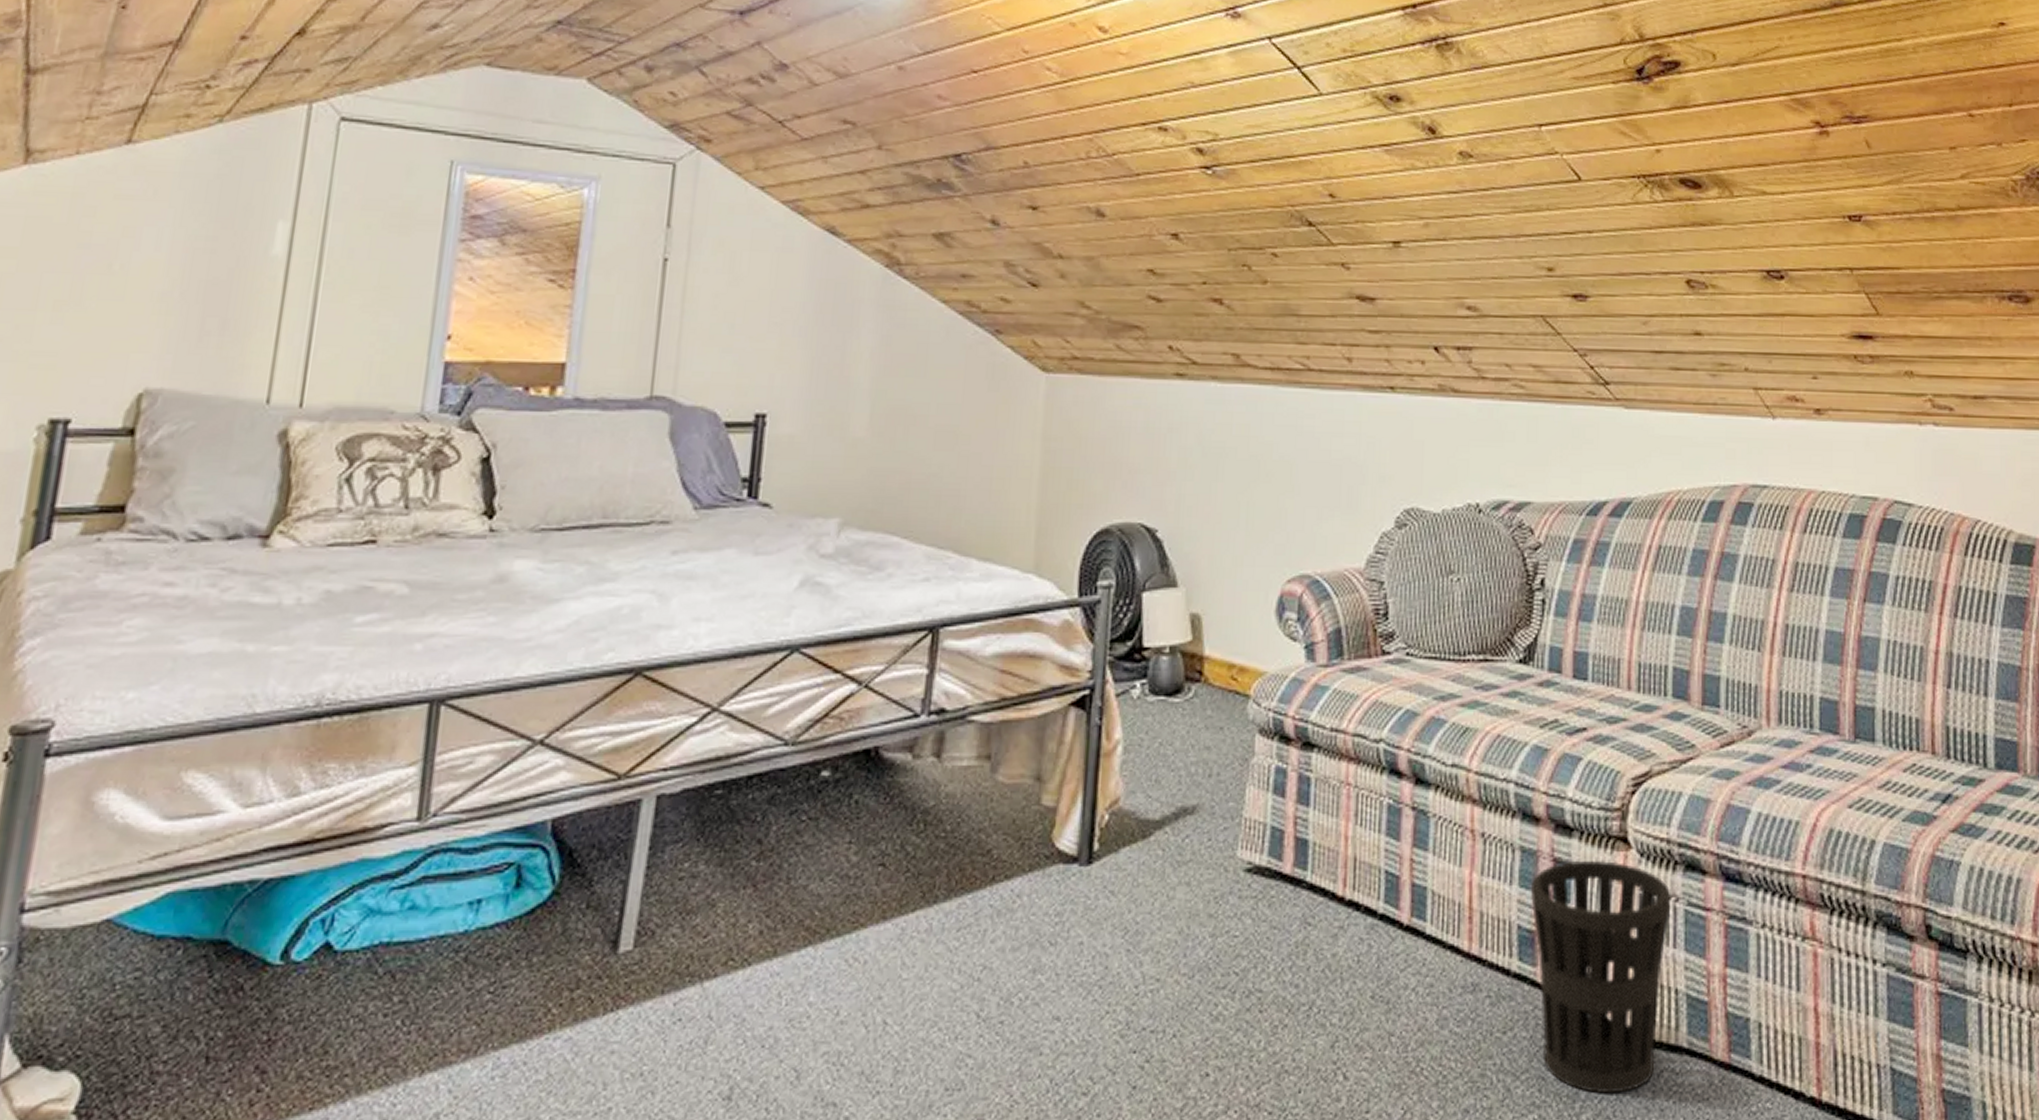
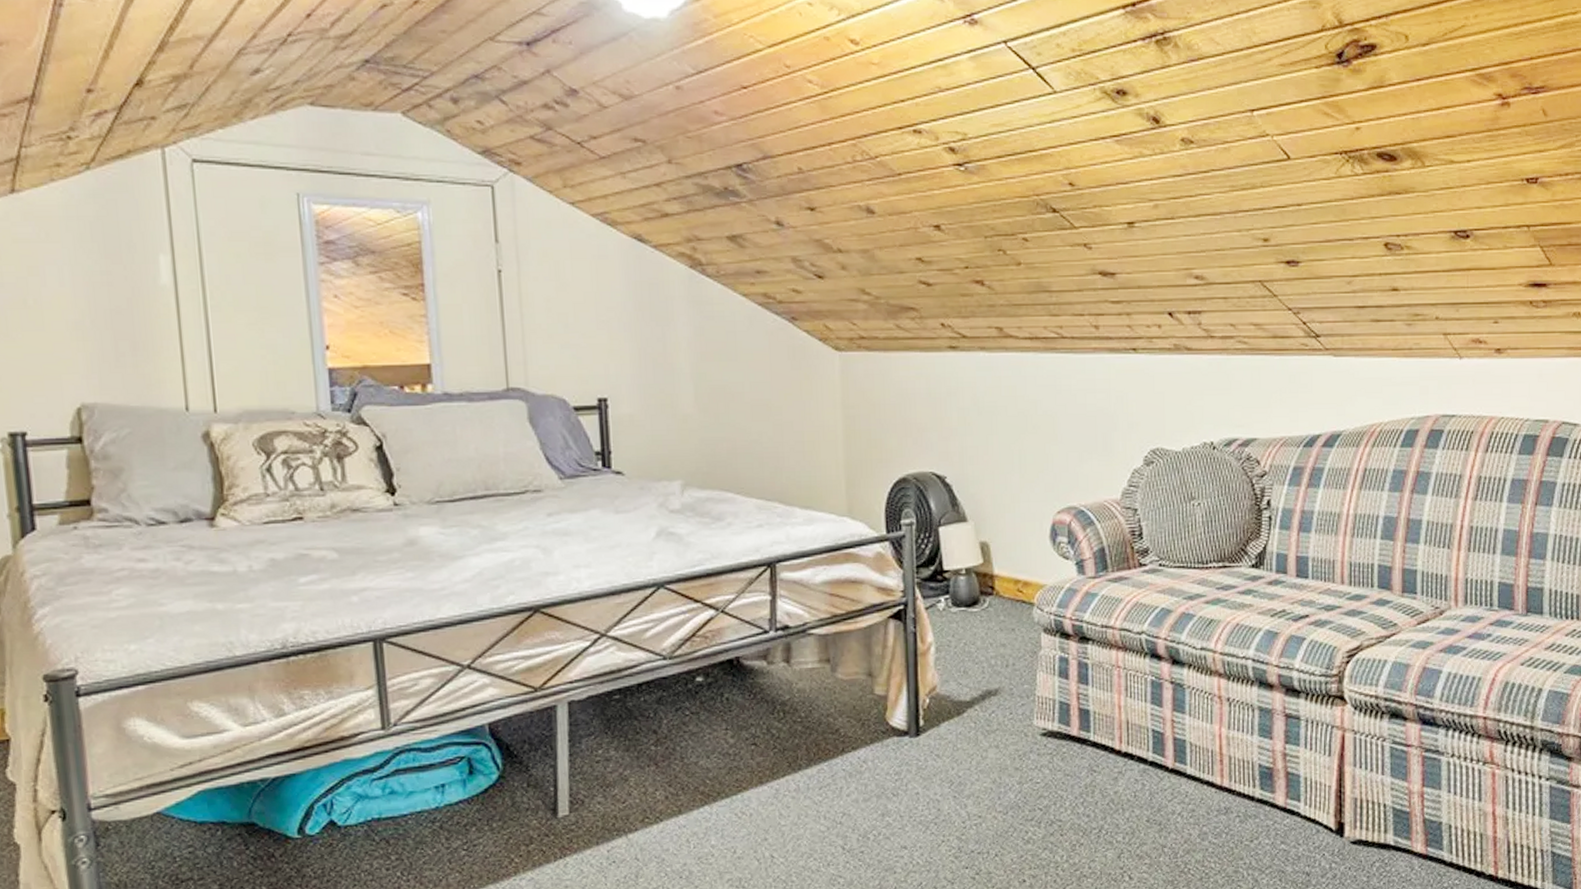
wastebasket: present [1530,861,1671,1094] -> none [1267,714,1380,880]

